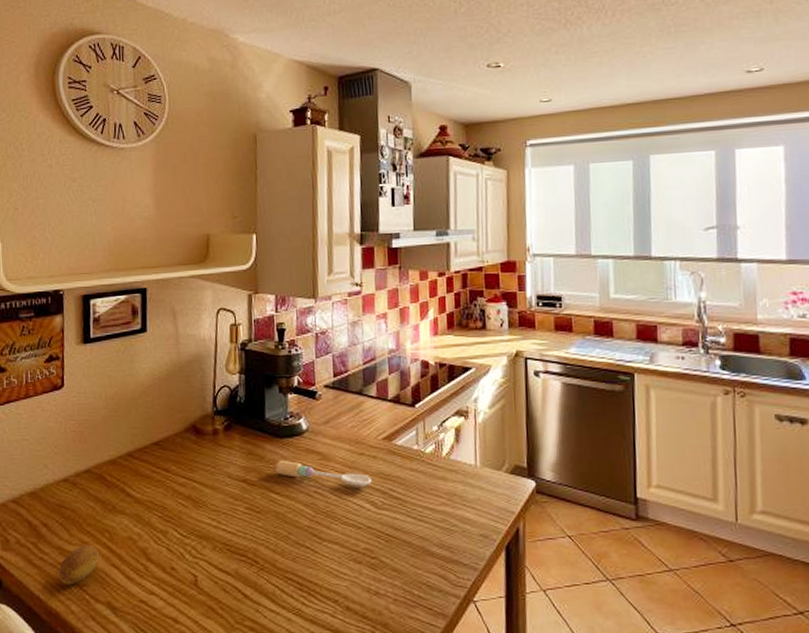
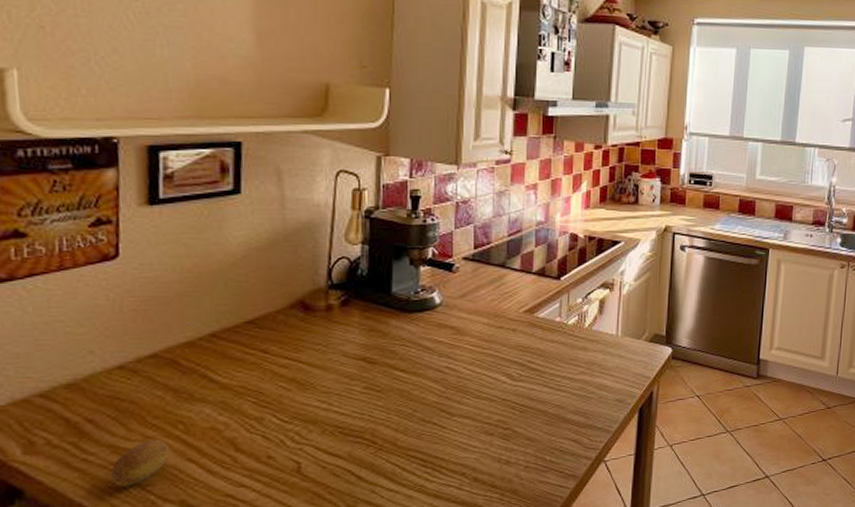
spoon: present [274,460,372,487] -> none [400,335,510,361]

